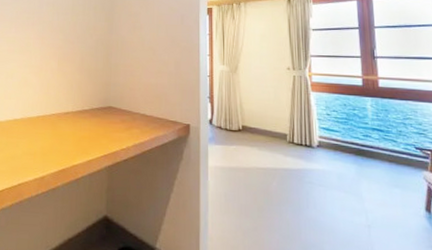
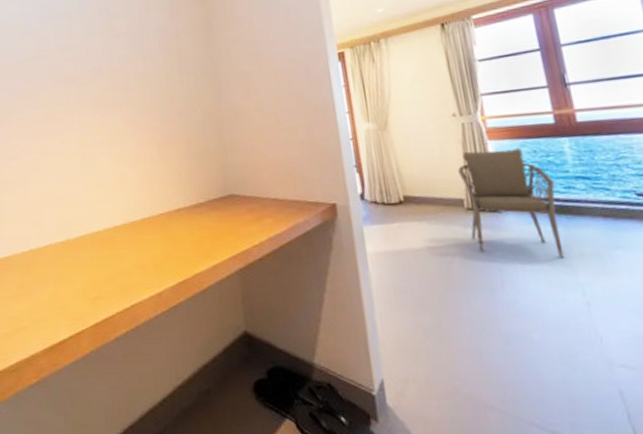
armchair: none [286,97,357,190] -> present [458,148,565,259]

